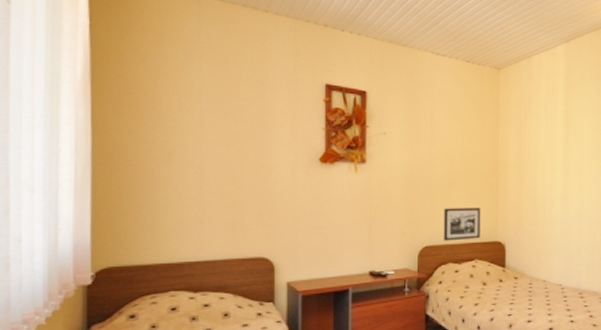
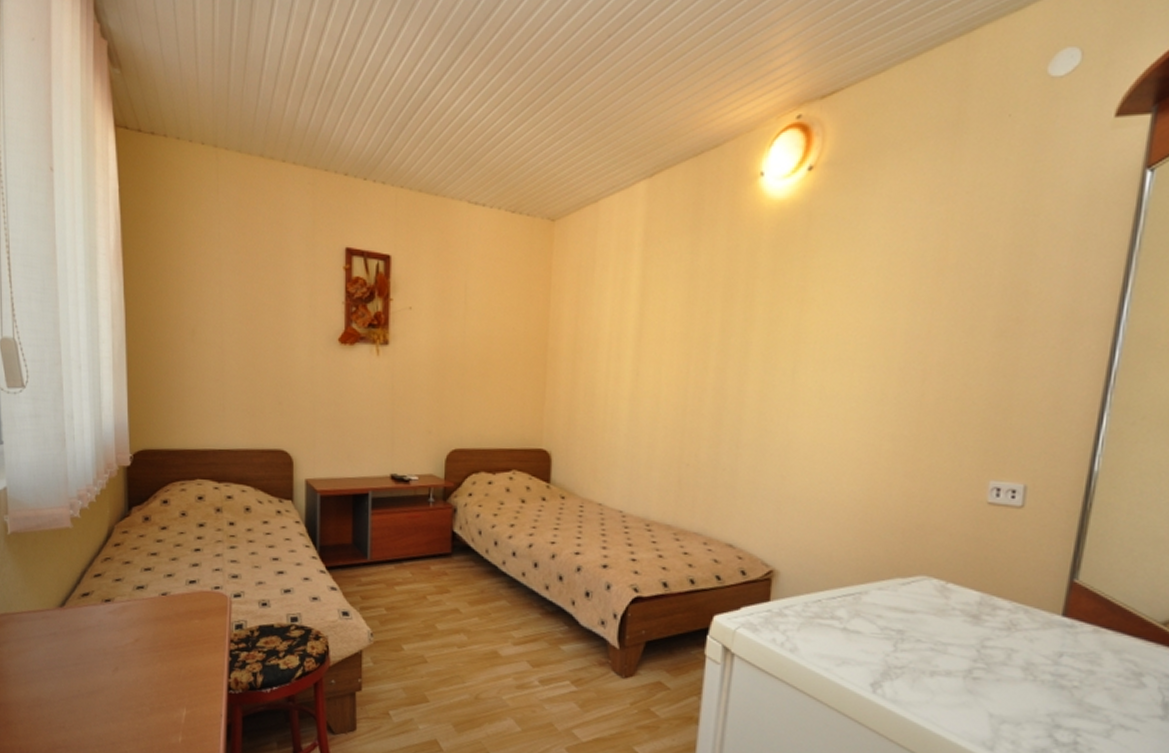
picture frame: present [444,208,481,241] -> none [476,403,523,445]

